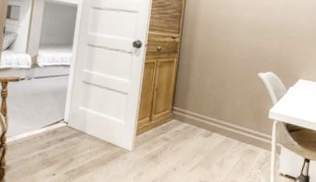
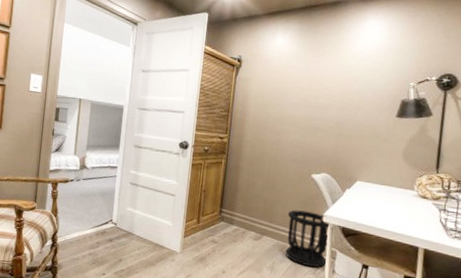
wastebasket: none [233,107,276,163] -> present [285,210,331,268]

